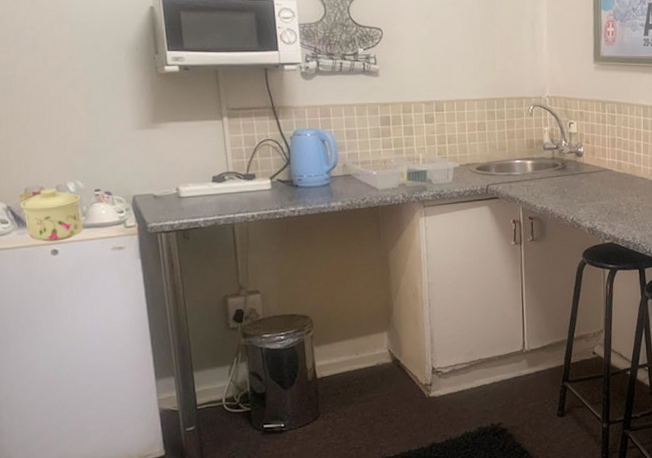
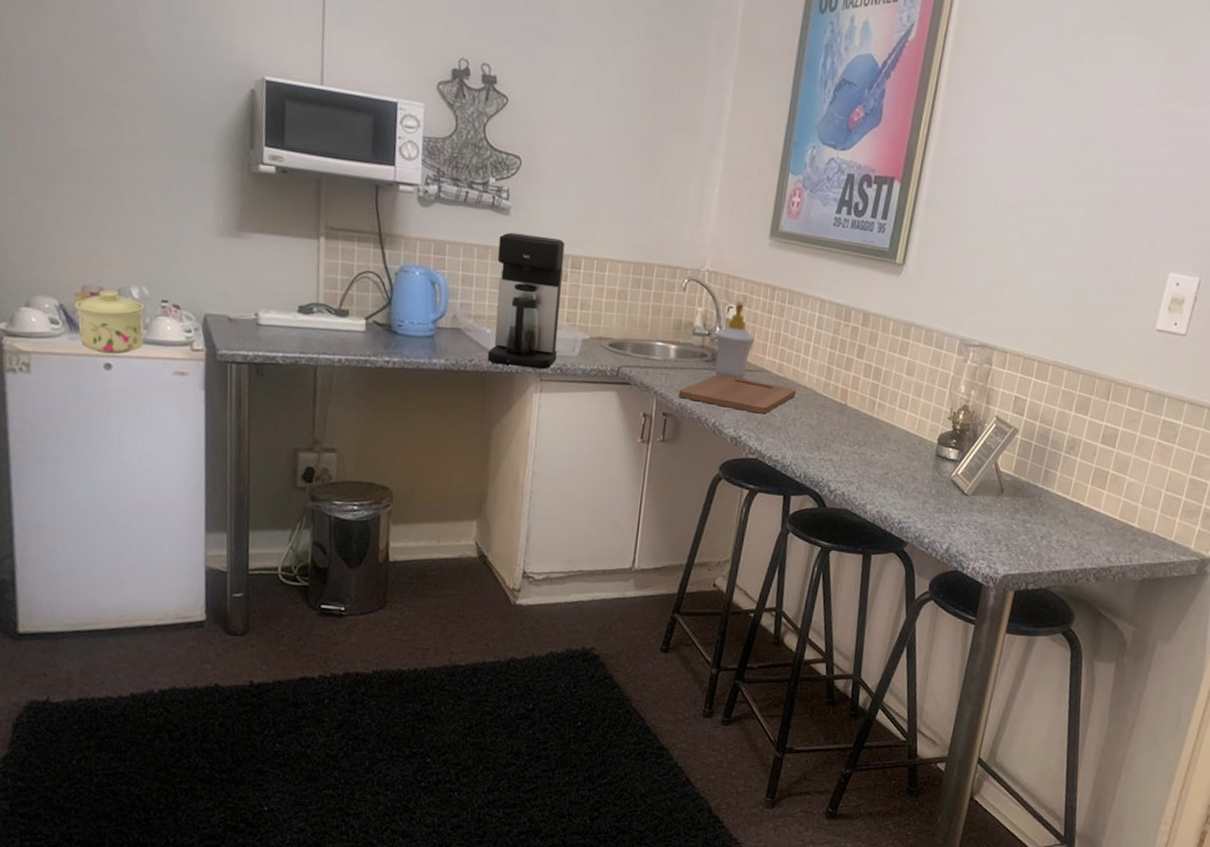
coffee maker: none [373,89,435,199] -> present [487,232,565,370]
cutting board: none [539,178,636,206] -> present [678,374,797,414]
soap bottle: none [562,117,595,180] -> present [715,301,755,380]

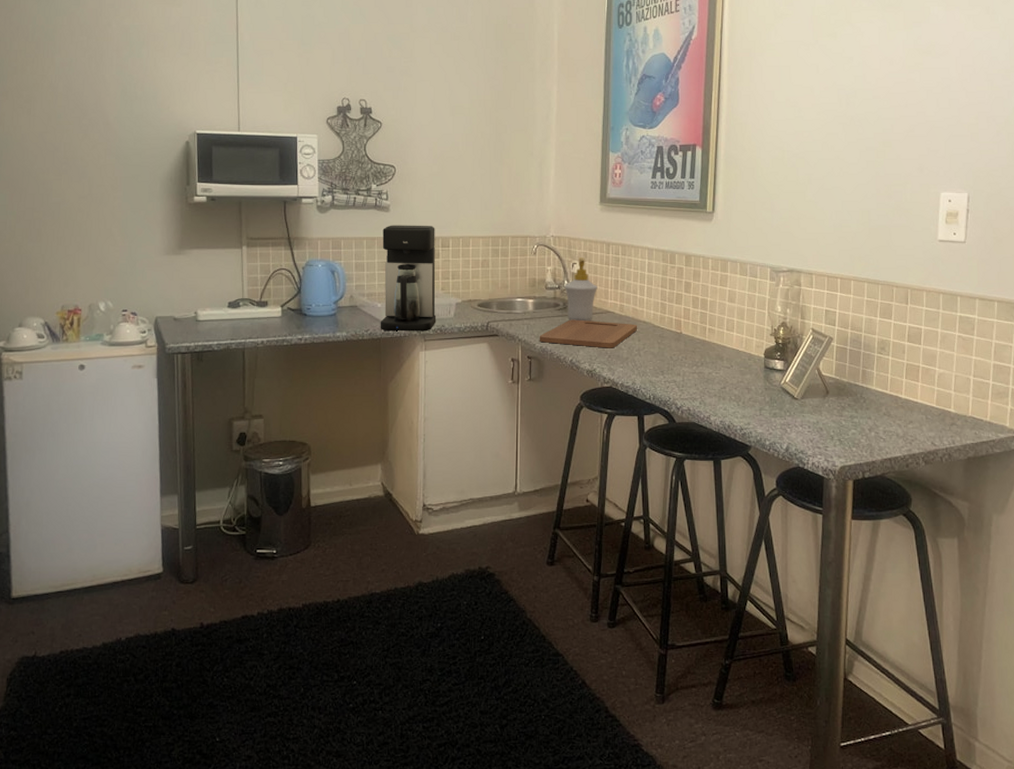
sugar bowl: present [73,289,145,355] -> none [55,306,110,357]

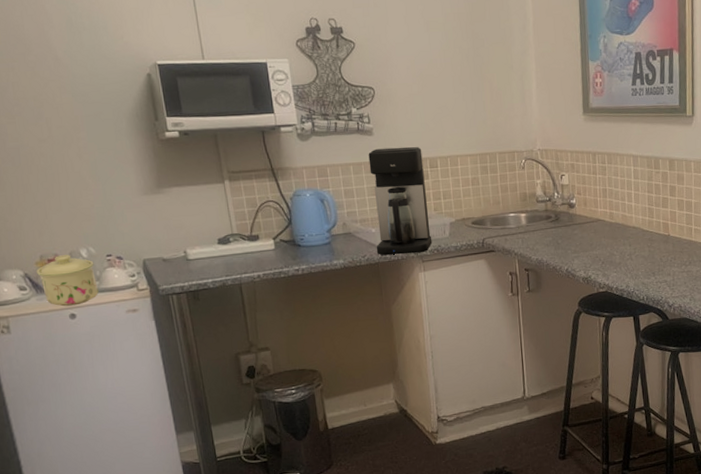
sugar bowl: none [55,306,110,357] -> present [36,254,99,307]
cutting board: present [539,319,638,348] -> none [534,229,628,256]
soap bottle: present [564,257,598,322] -> none [555,169,587,231]

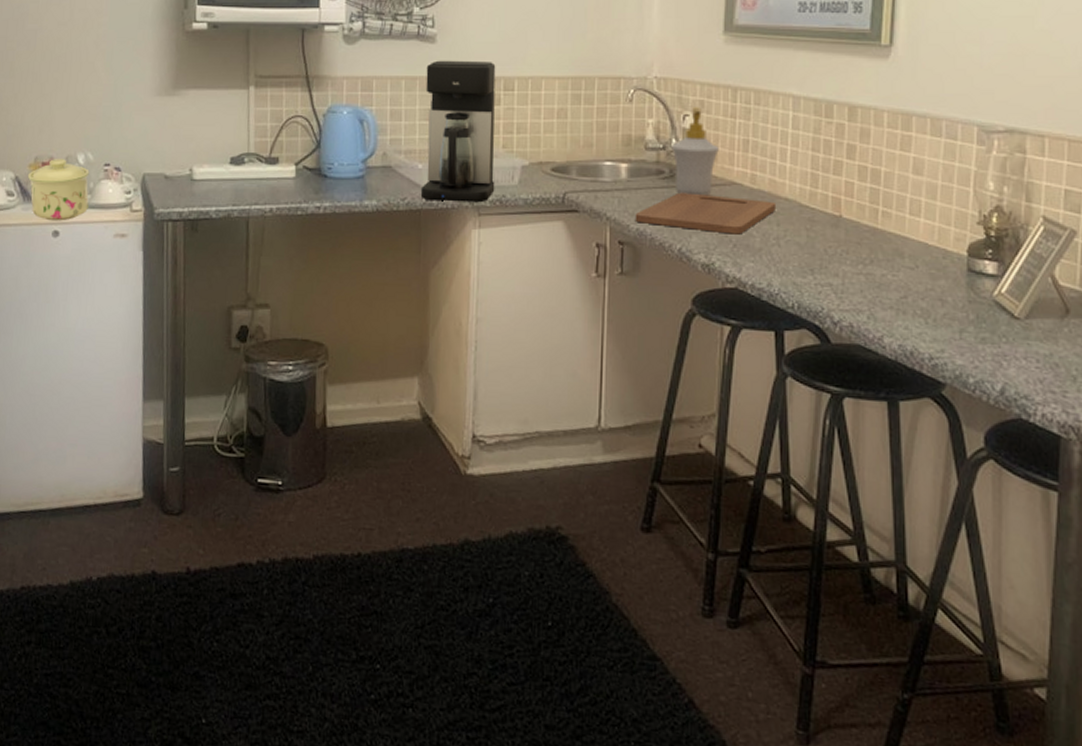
cutting board: none [534,229,628,256] -> present [635,192,777,235]
soap bottle: none [555,169,587,231] -> present [671,107,719,196]

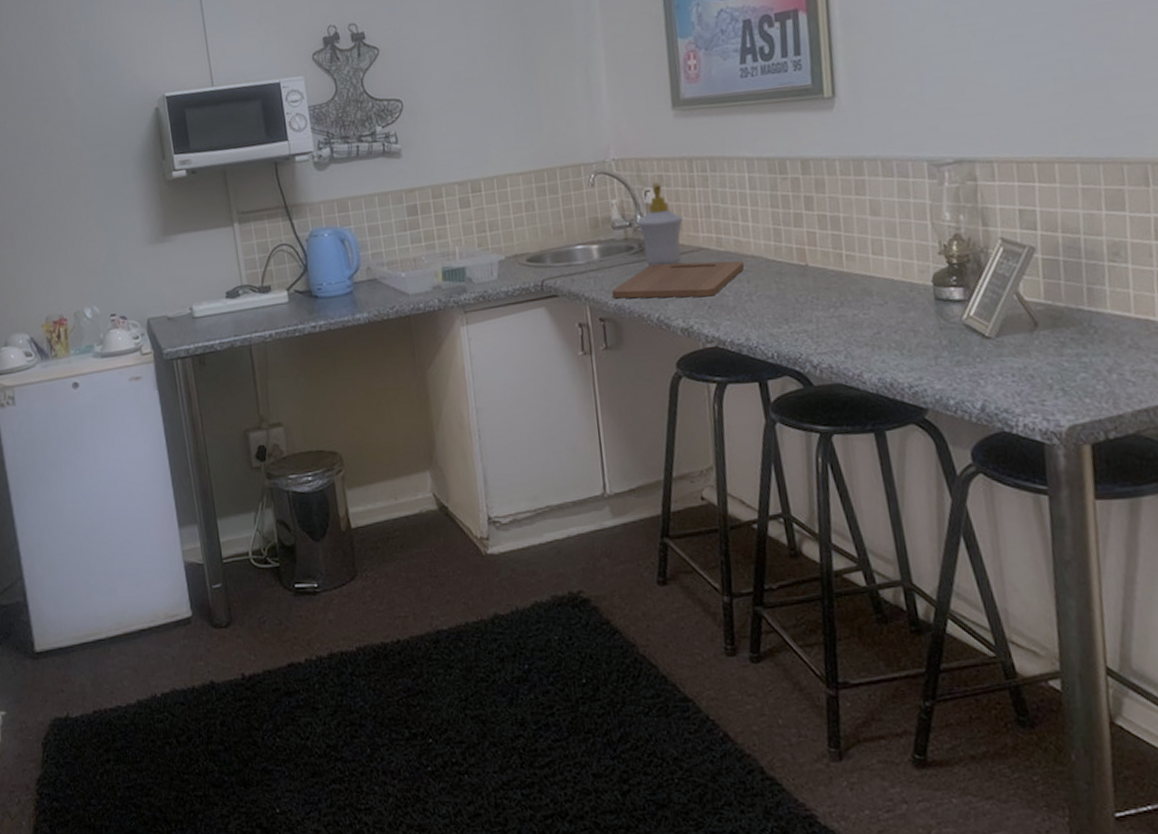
sugar bowl: present [27,158,90,221] -> none [41,314,102,375]
coffee maker: present [420,60,496,203] -> none [396,167,477,306]

